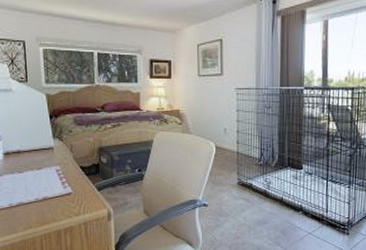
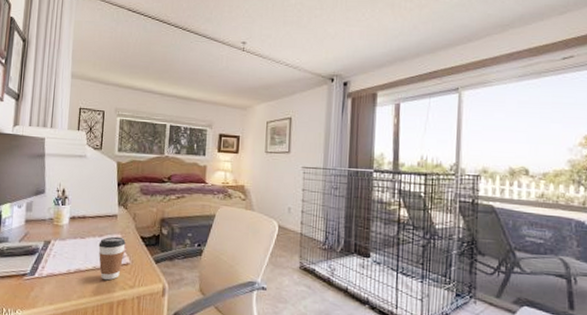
coffee cup: none [38,168,66,211] -> present [98,236,126,281]

